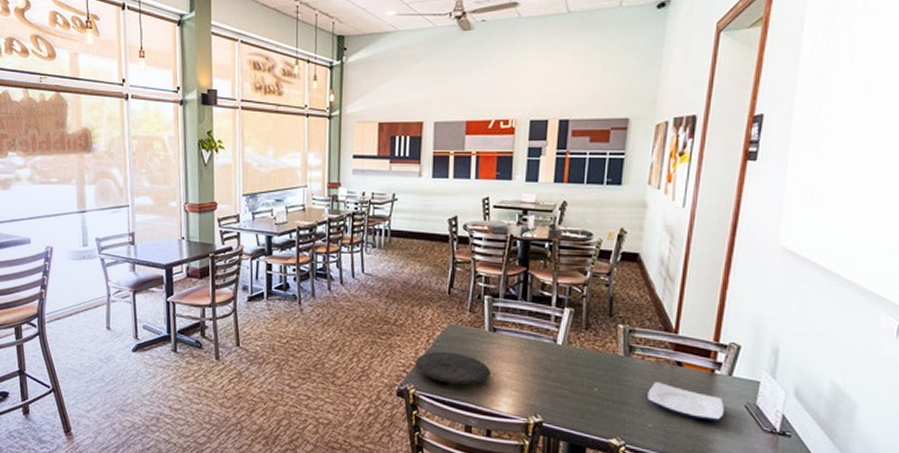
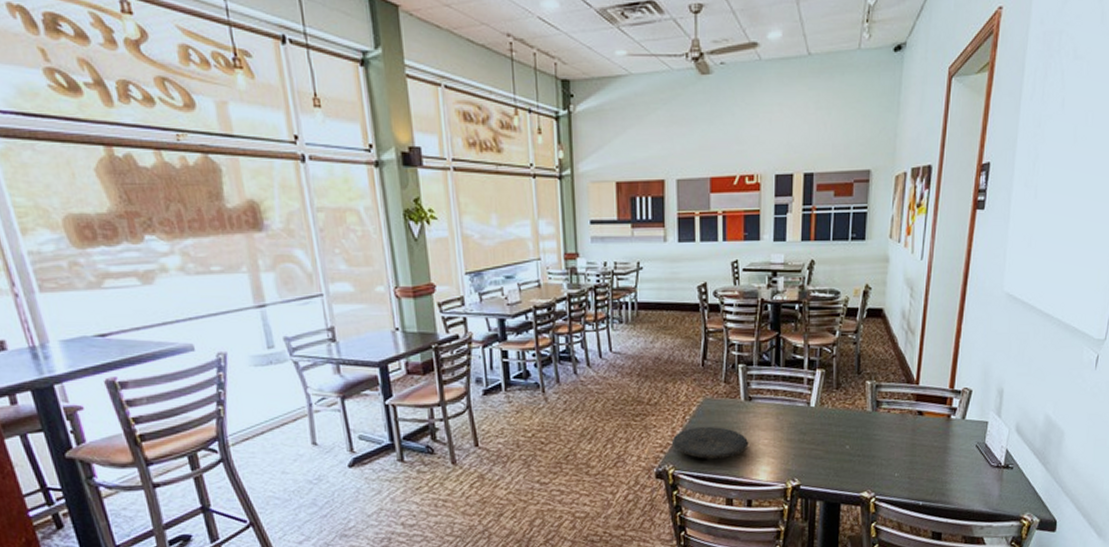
plate: present [647,382,725,422] -> none [893,433,959,464]

